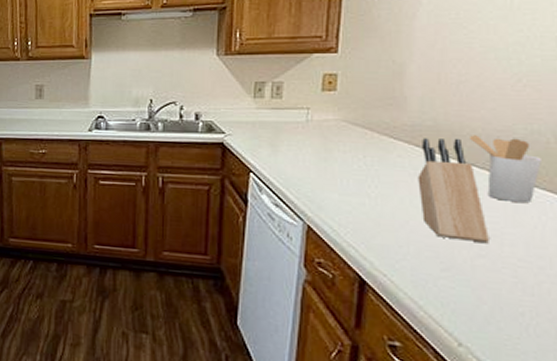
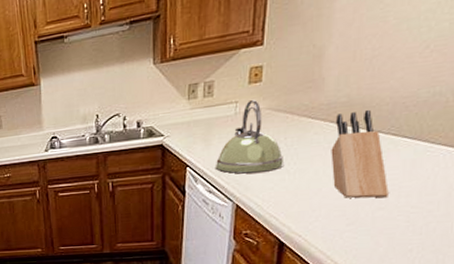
kettle: none [282,108,364,192] -> present [215,99,285,174]
utensil holder: present [468,135,541,203] -> none [377,102,440,160]

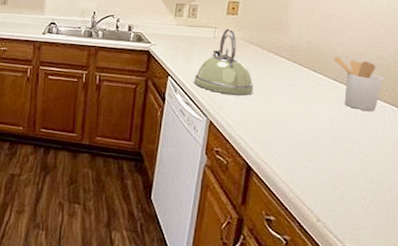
knife block: present [331,109,389,198] -> none [294,57,343,141]
utensil holder: none [377,102,440,160] -> present [333,56,383,112]

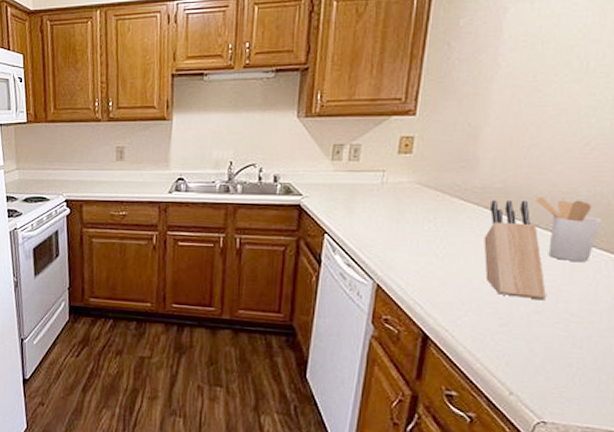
kettle: present [193,28,254,96] -> none [356,170,433,252]
knife block: none [294,57,343,141] -> present [483,200,546,299]

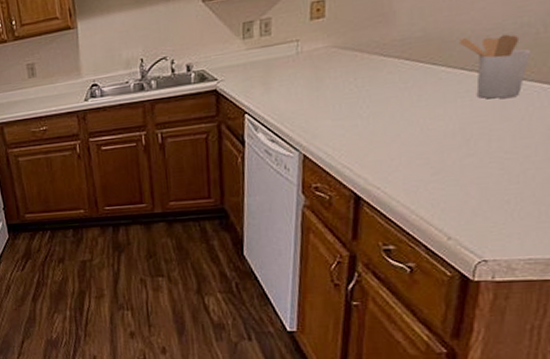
knife block: present [483,200,546,299] -> none [408,44,477,144]

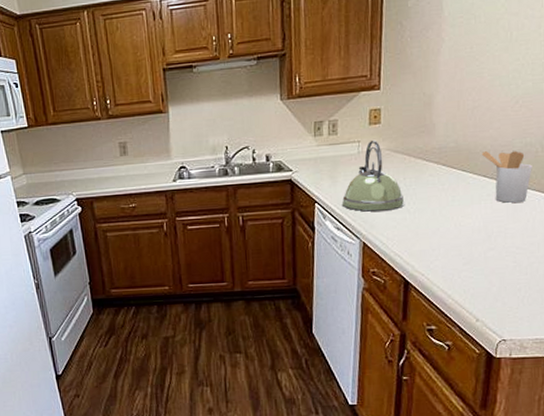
kettle: none [276,36,356,120] -> present [341,139,405,212]

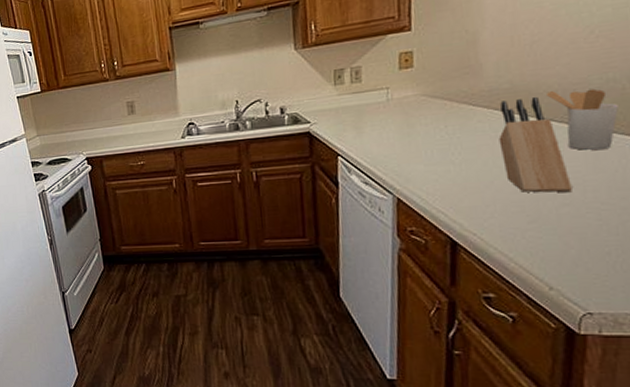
kettle: present [341,139,405,212] -> none [369,85,448,164]
knife block: none [445,155,496,239] -> present [498,96,572,193]

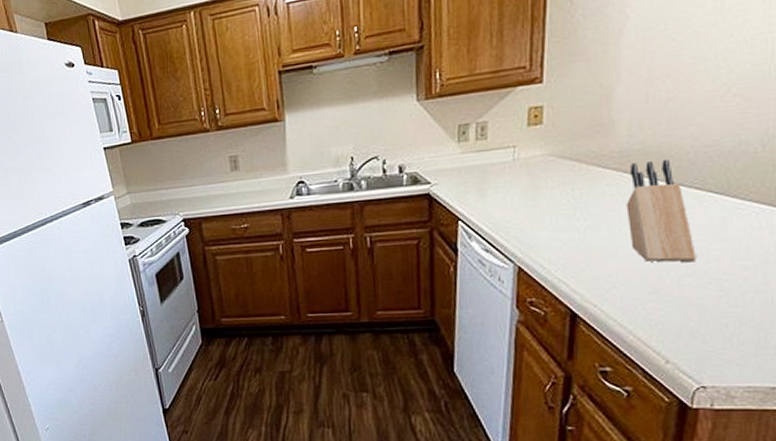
utensil holder: present [545,88,619,150] -> none [677,152,748,218]

